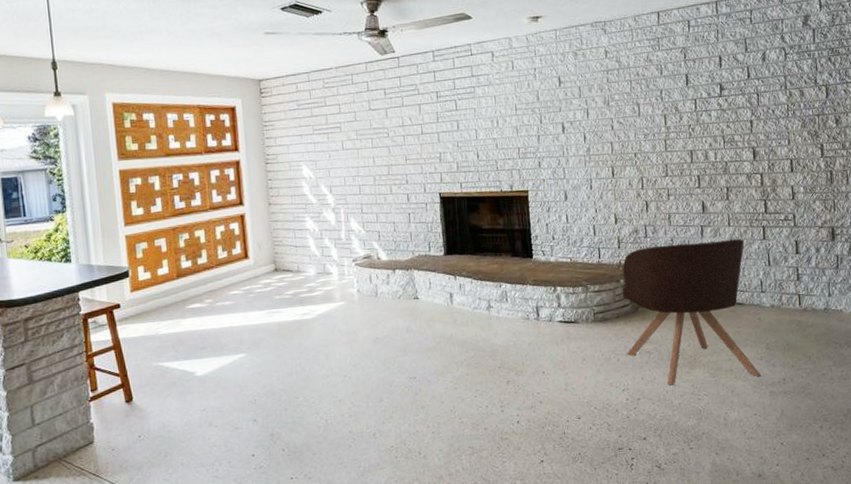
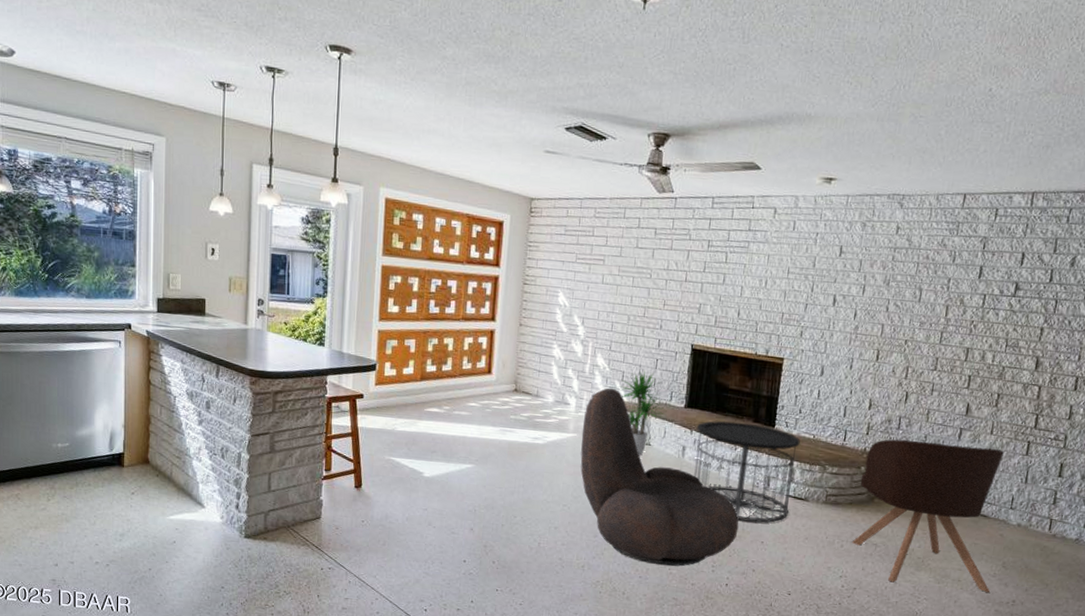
armchair: none [348,249,519,418] -> present [580,387,739,567]
potted plant: none [377,226,426,311] -> present [619,370,664,455]
side table: none [460,258,563,356] -> present [694,420,800,523]

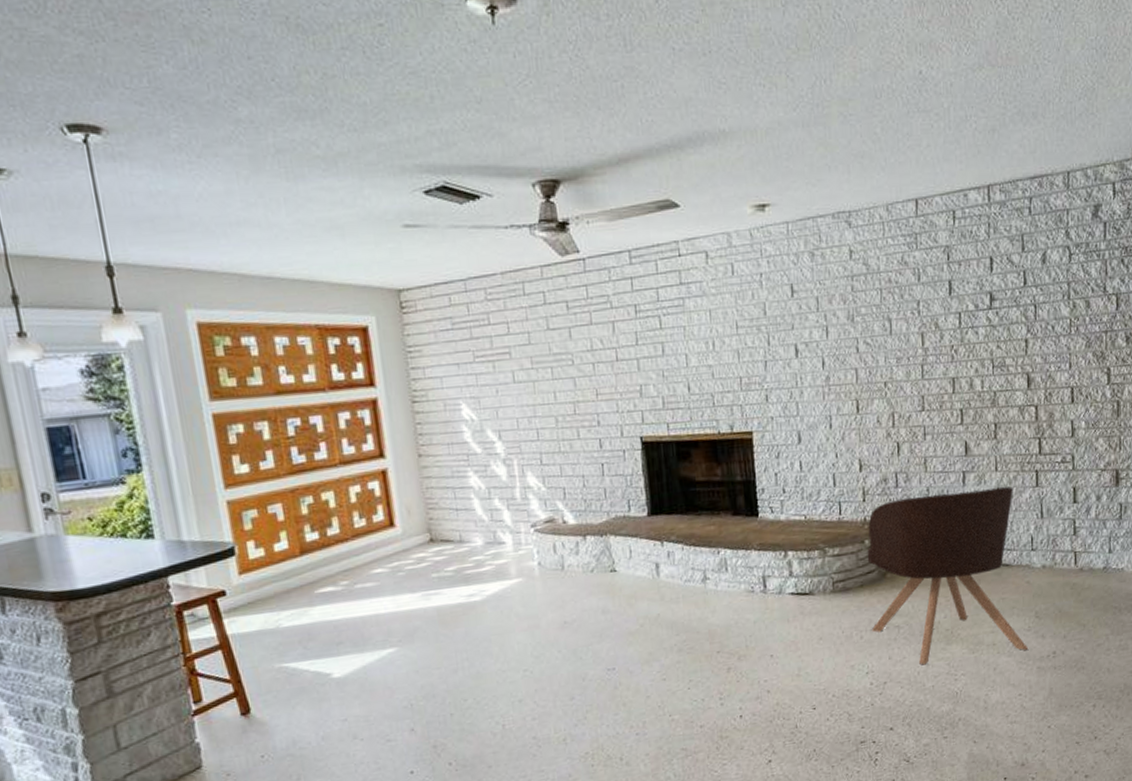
armchair: present [580,387,739,567] -> none [526,511,741,716]
potted plant: present [619,370,664,455] -> none [562,481,625,587]
side table: present [694,420,800,523] -> none [667,517,795,637]

